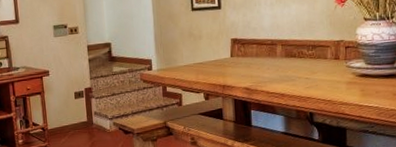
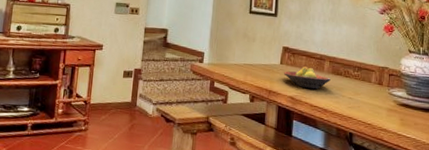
fruit bowl: none [236,54,285,76] -> present [284,66,331,90]

